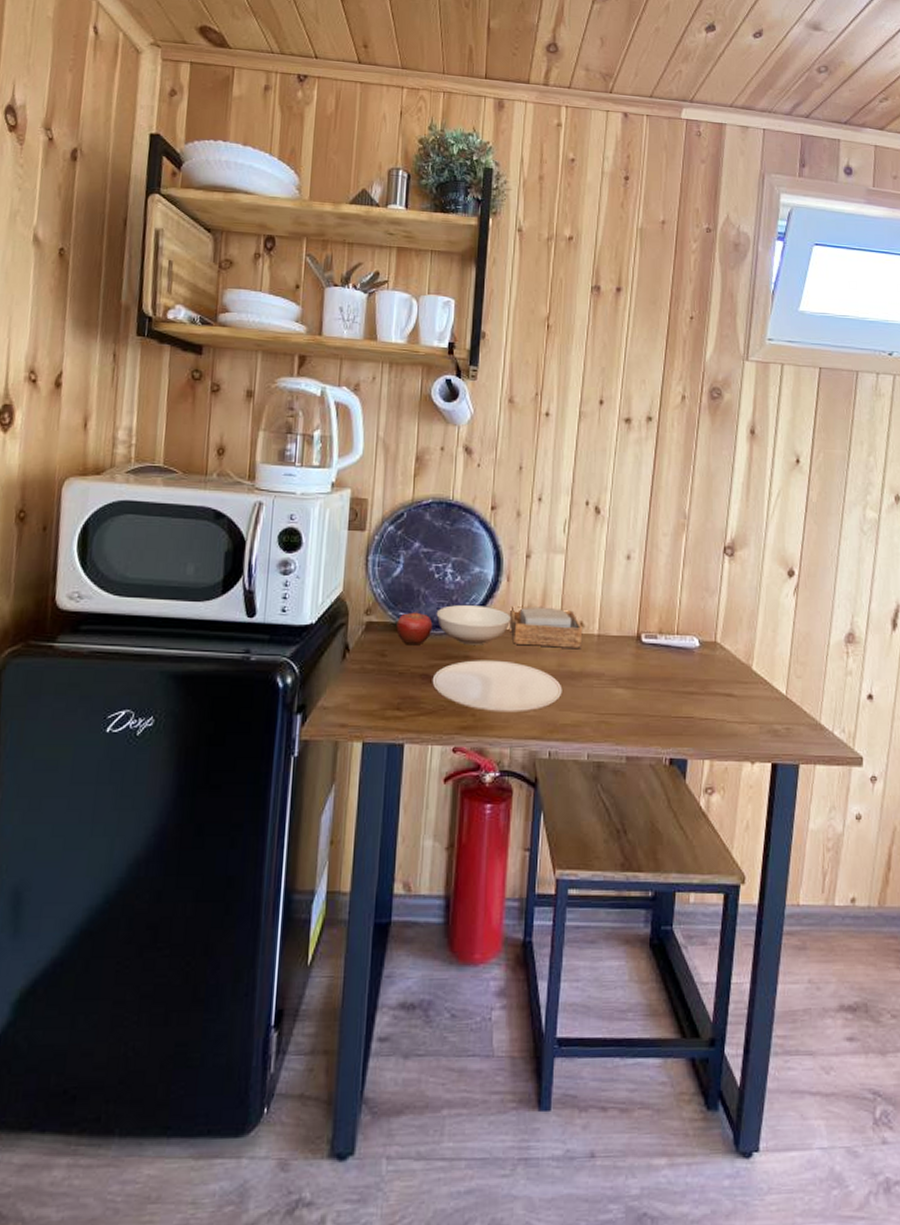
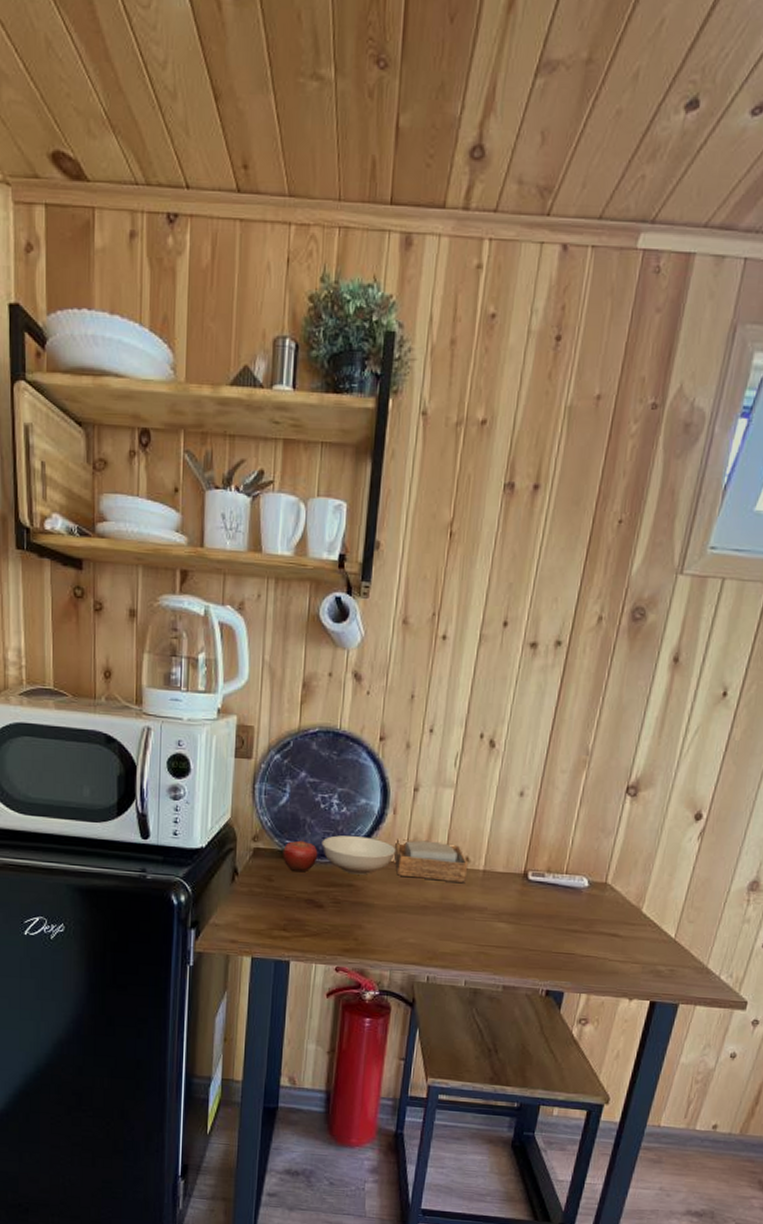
plate: present [432,660,562,713] -> none [316,888,444,940]

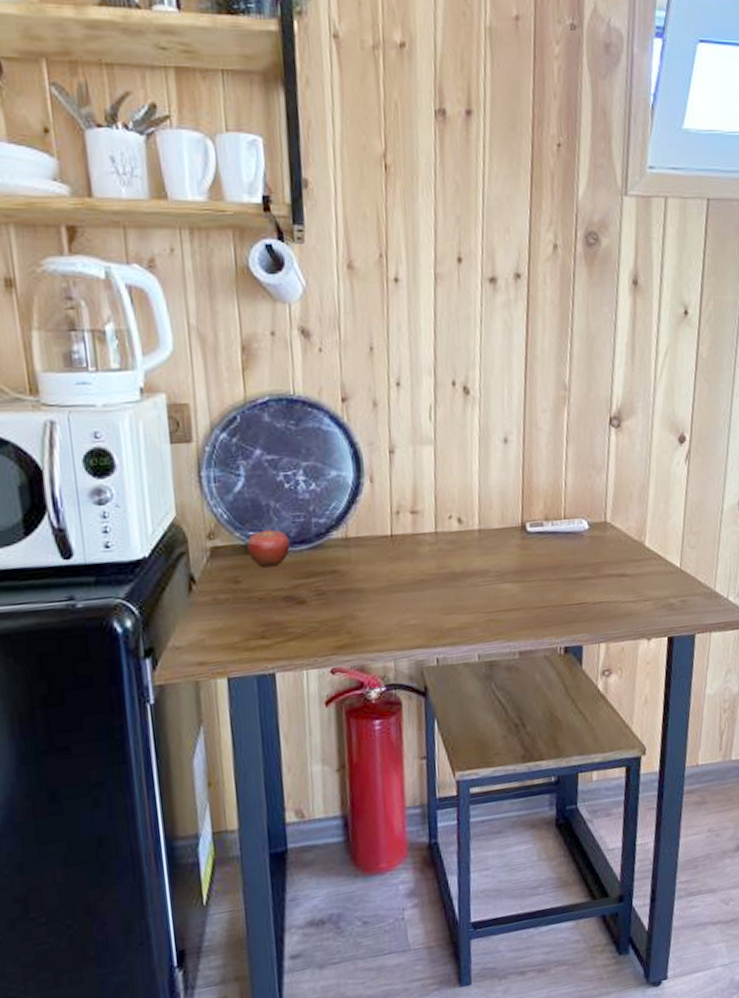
bowl: present [321,835,397,875] -> none [292,513,380,559]
napkin holder: present [393,839,468,884] -> none [376,506,463,551]

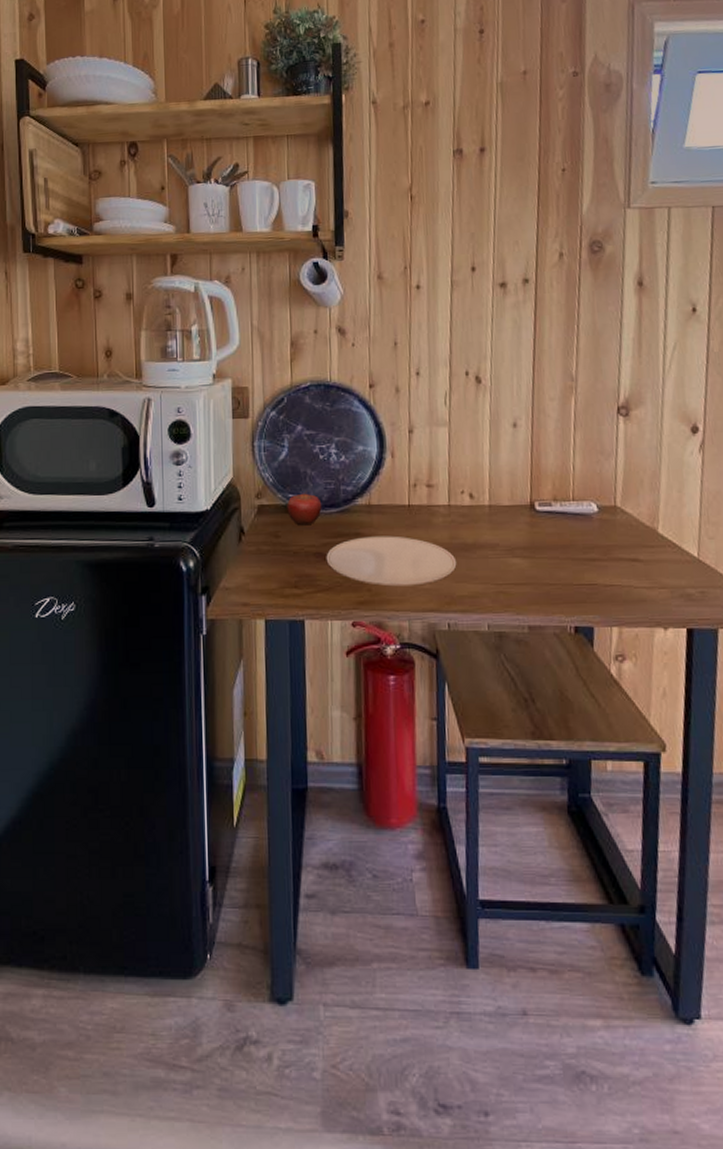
plate: none [297,570,445,627] -> present [326,536,457,587]

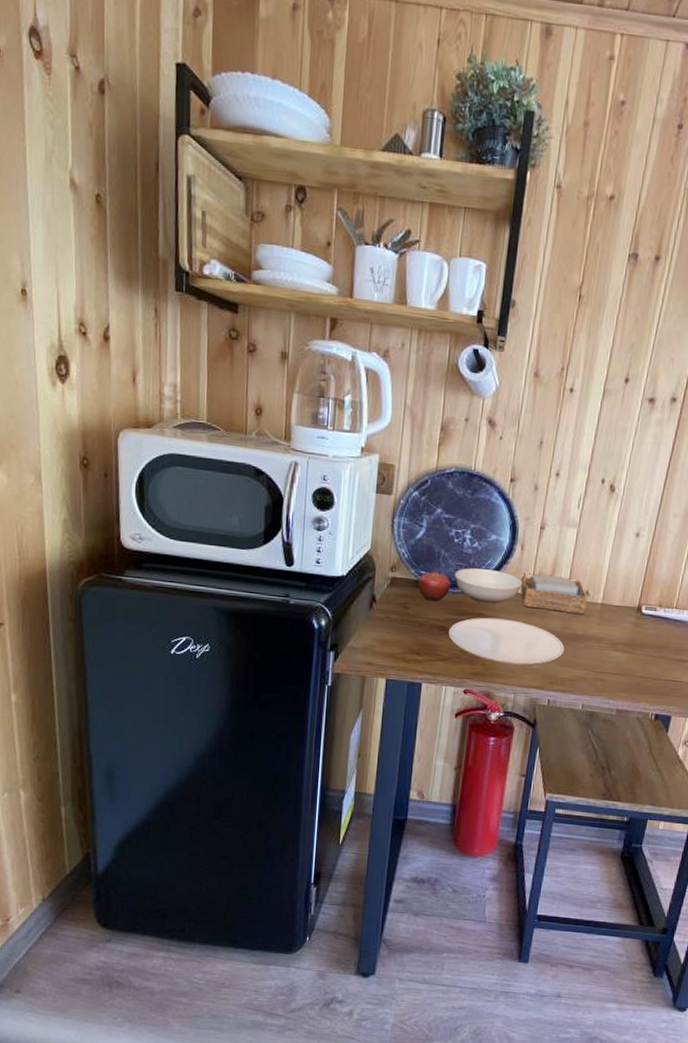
bowl: none [324,483,399,522] -> present [454,568,523,605]
napkin holder: none [396,481,474,521] -> present [520,573,588,615]

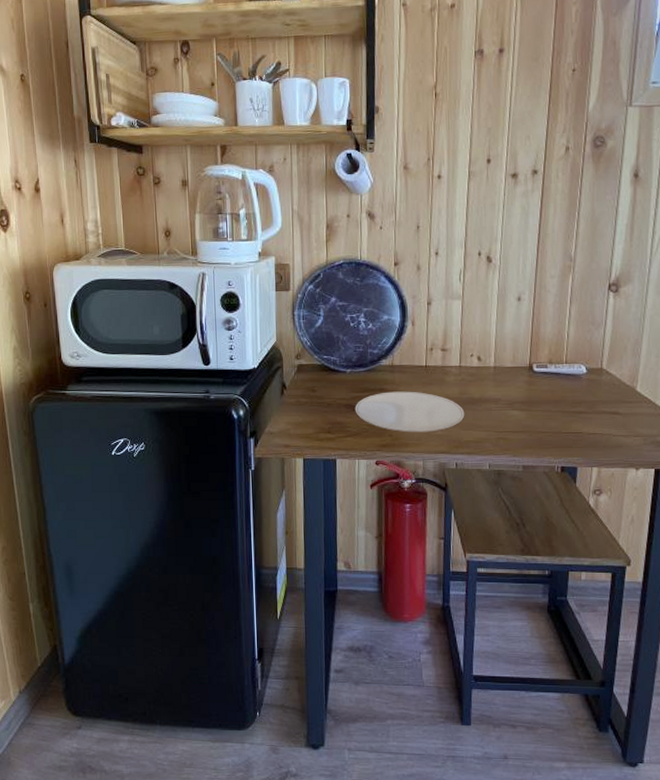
fruit: present [418,569,451,600] -> none [322,352,352,381]
bowl: present [454,568,523,605] -> none [354,347,418,380]
napkin holder: present [520,573,588,615] -> none [415,346,481,380]

